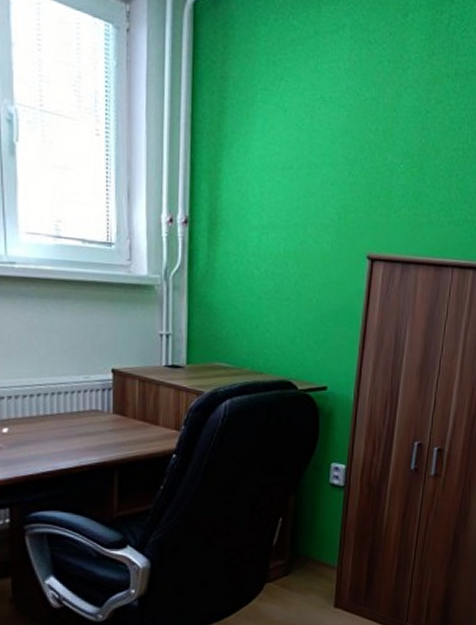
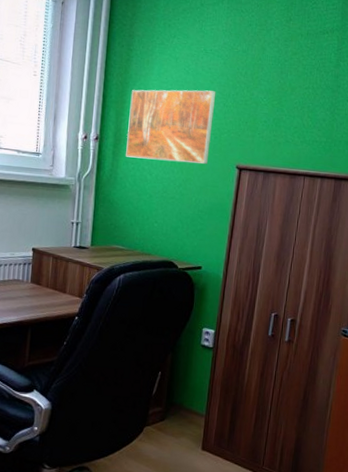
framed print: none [225,153,339,254] -> present [126,89,216,164]

